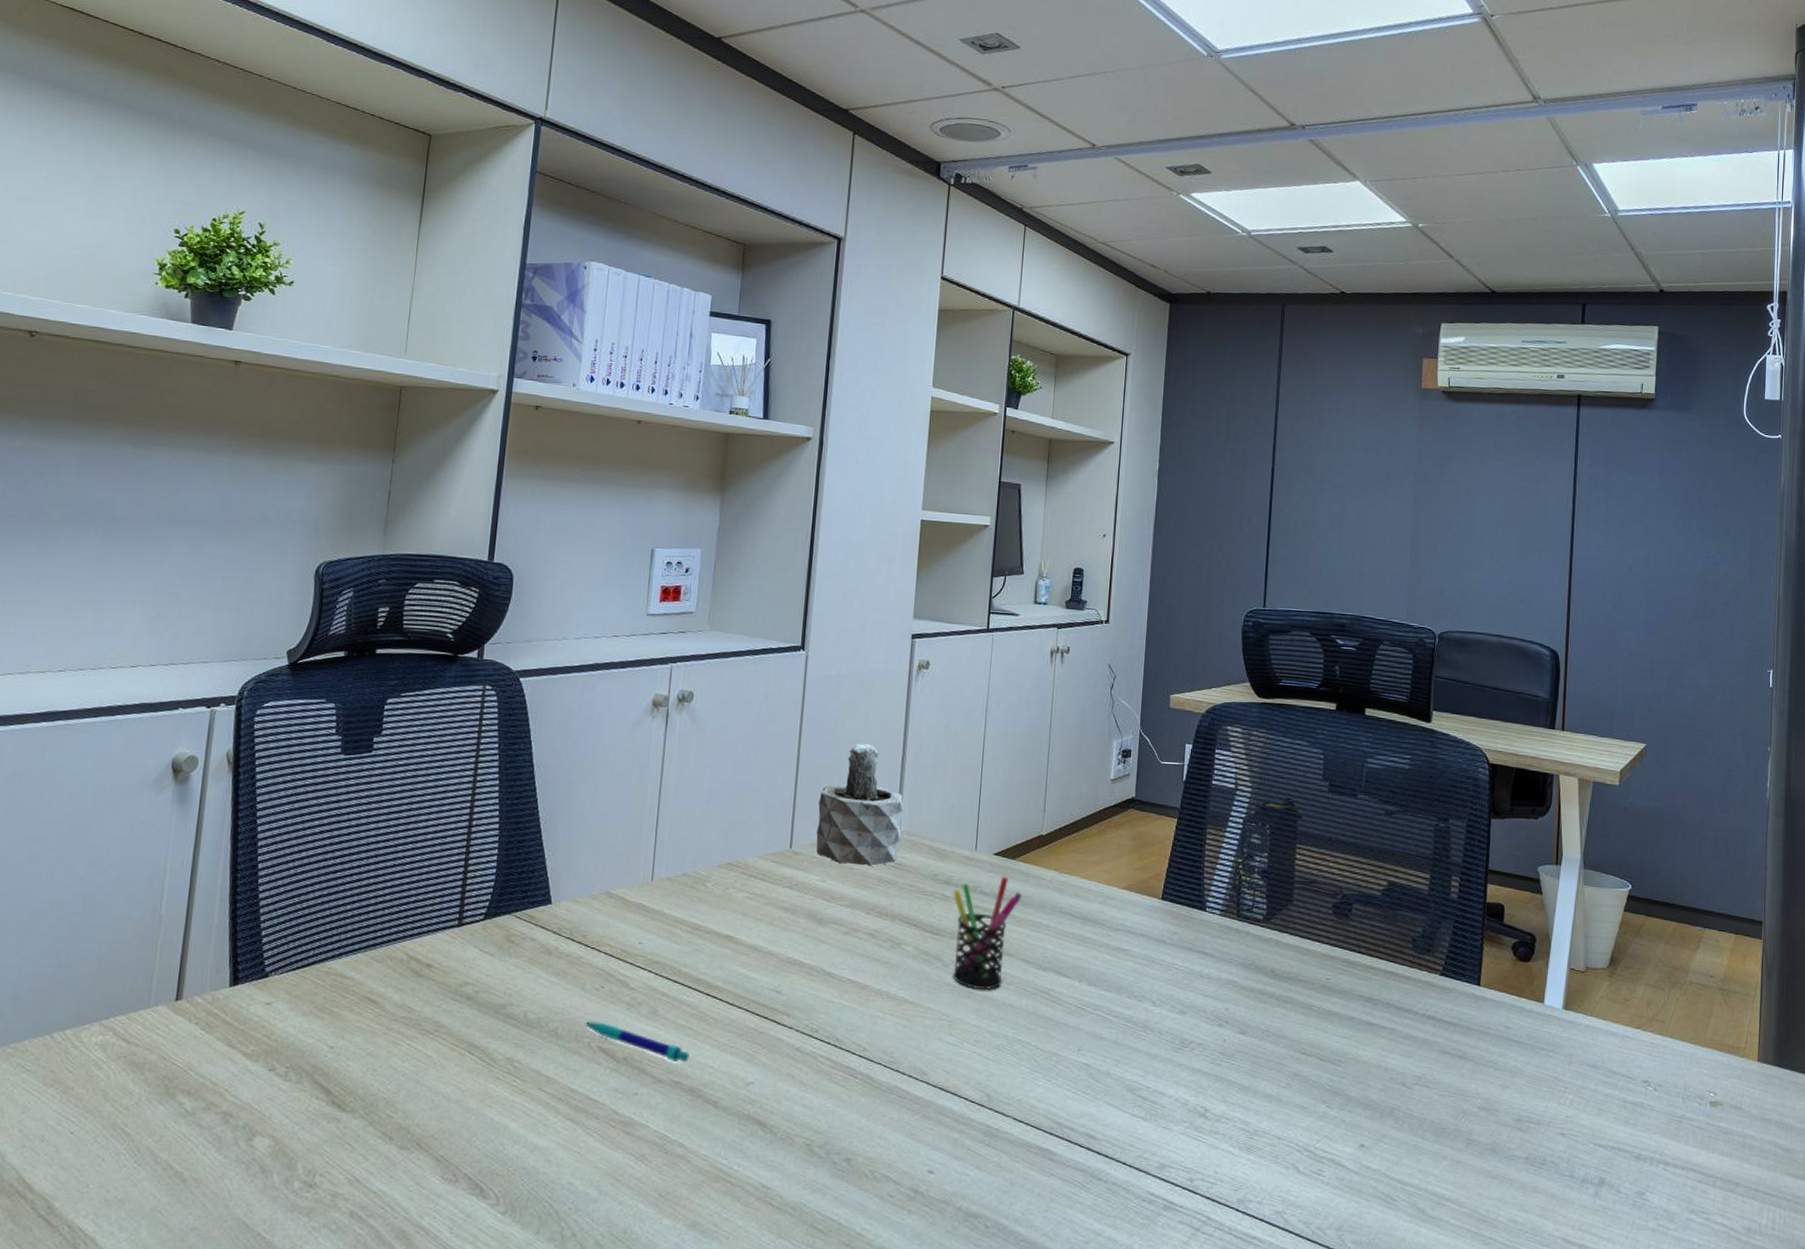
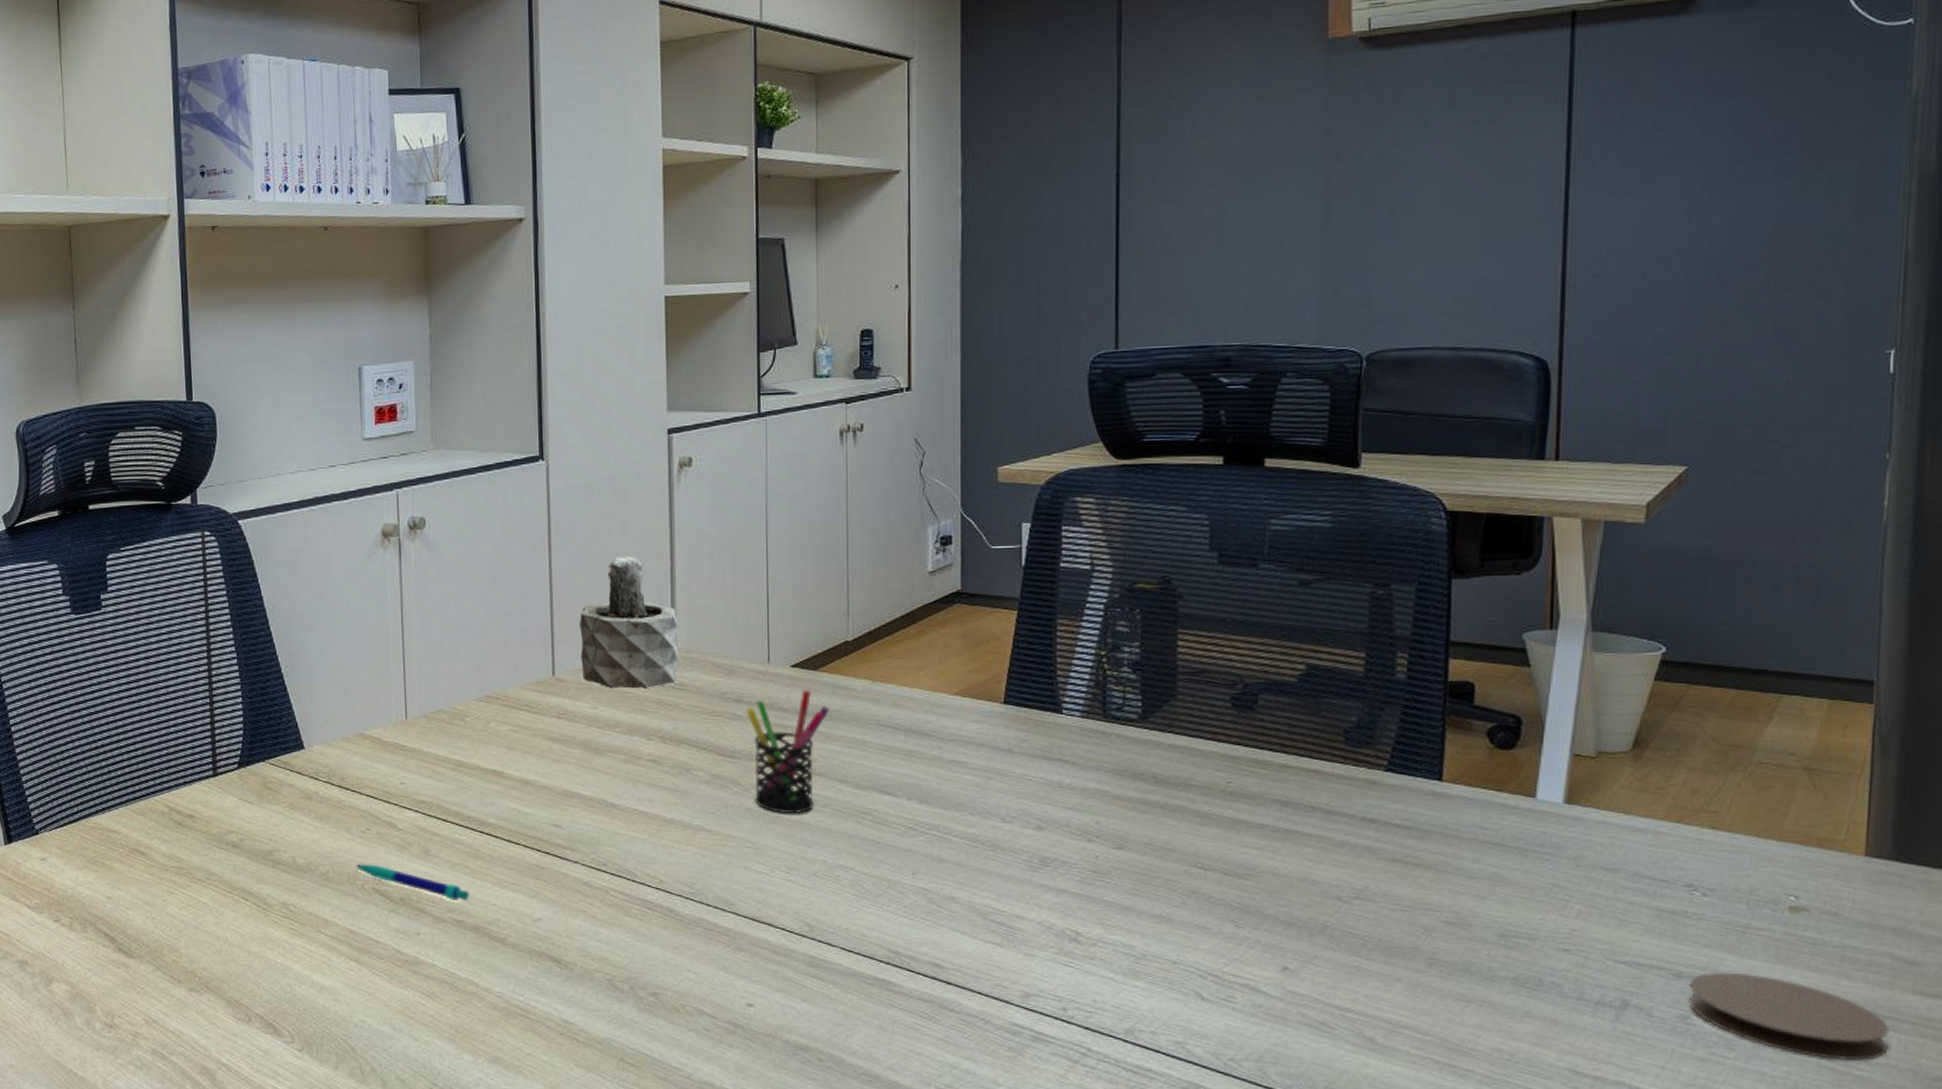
coaster: none [1643,1155,1774,1232] -> present [1687,972,1889,1060]

